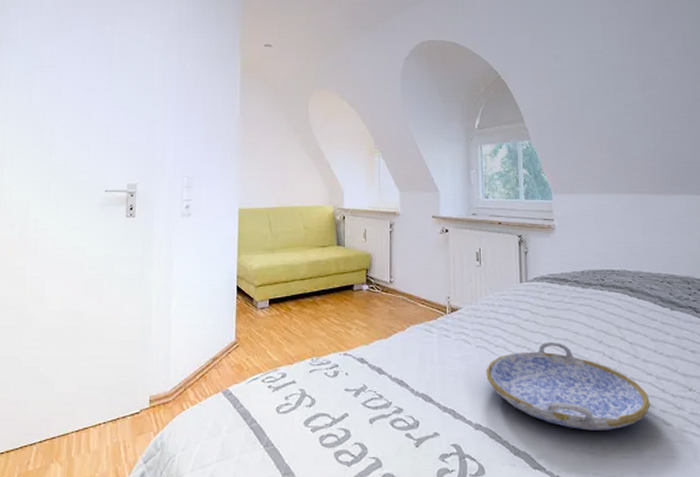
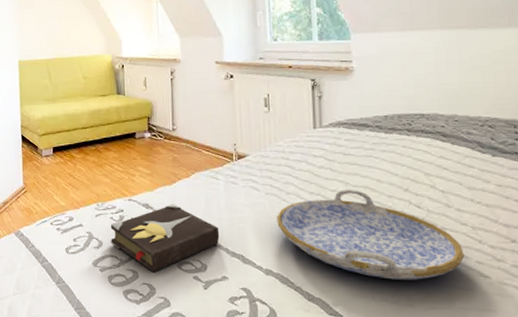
hardback book: none [324,357,432,431] -> present [110,203,220,273]

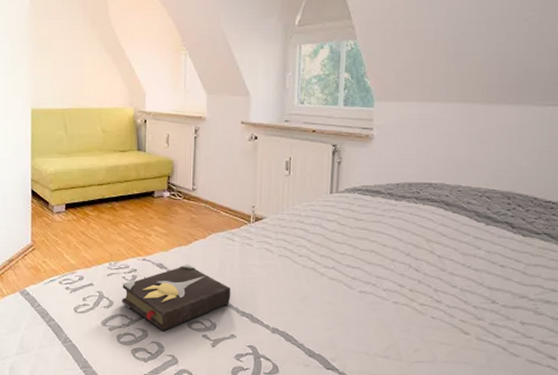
serving tray: present [276,189,465,280] -> none [287,252,452,337]

